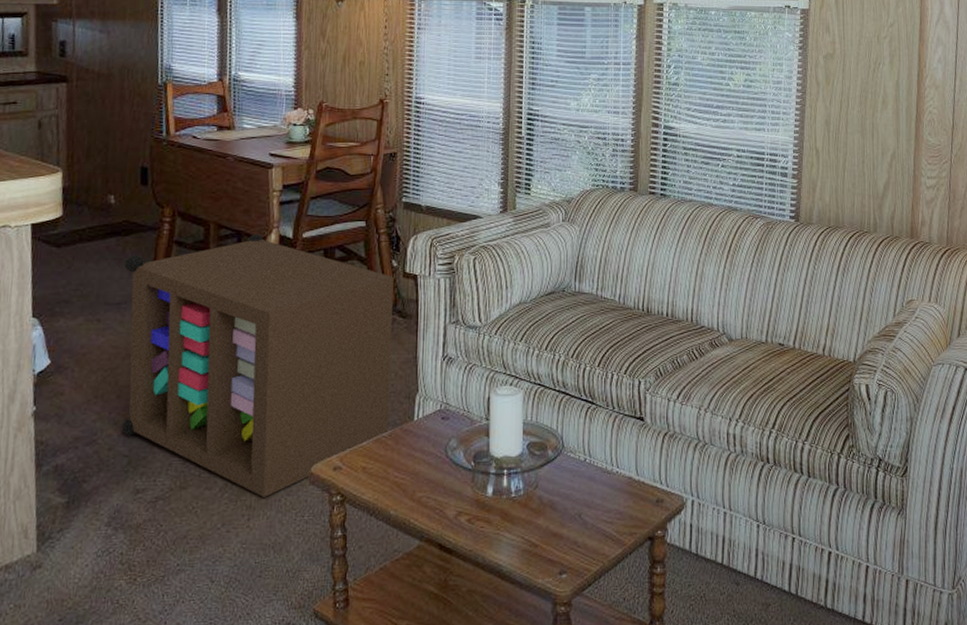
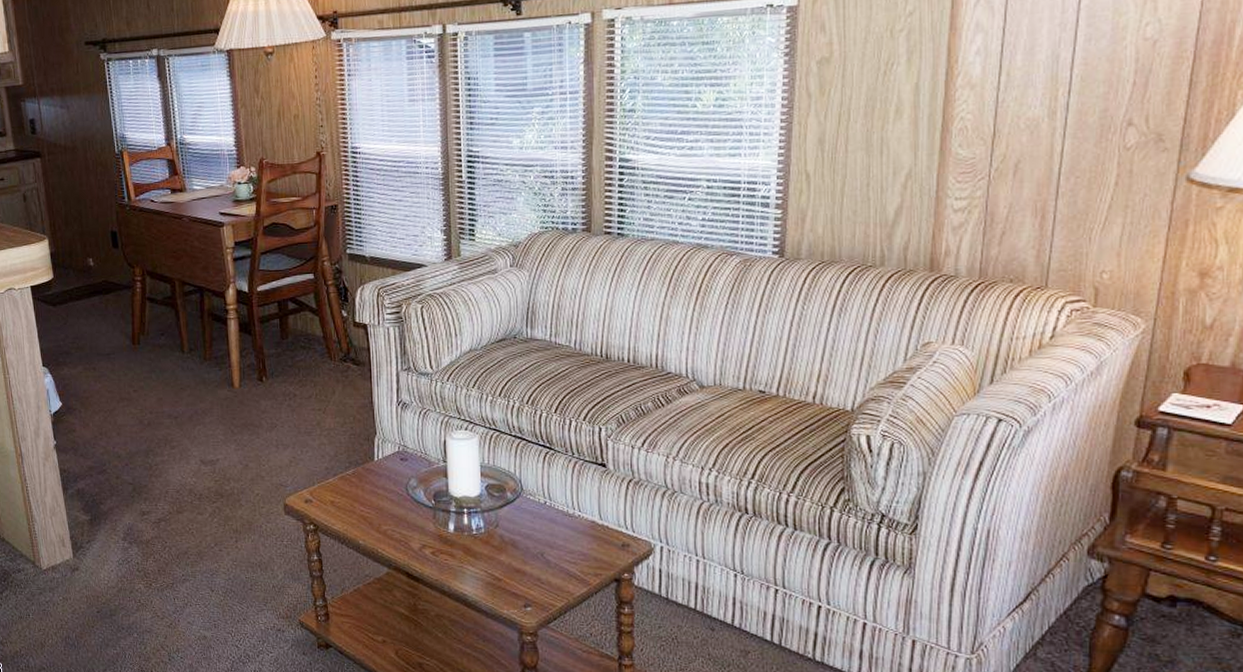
storage cabinet: present [121,235,394,497] -> none [108,290,352,523]

